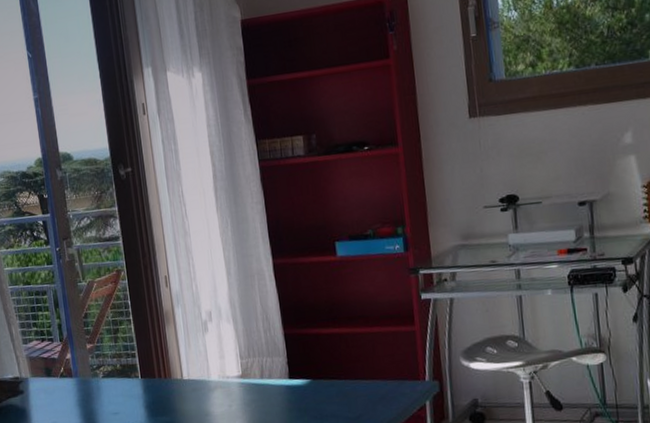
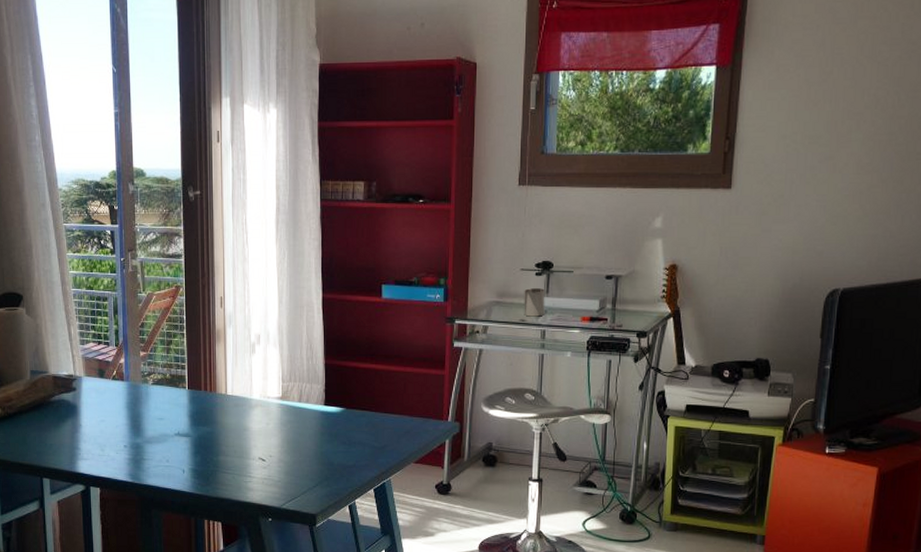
mug: none [490,224,517,257] -> present [524,288,545,317]

